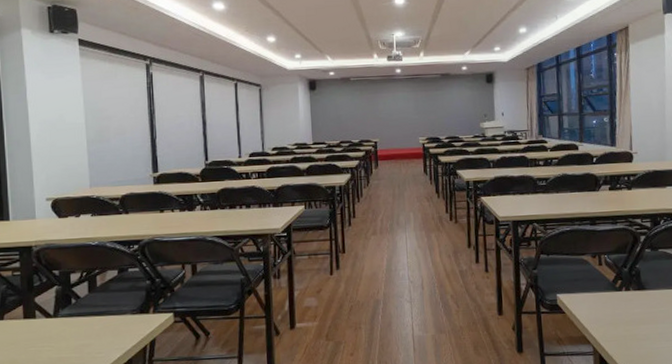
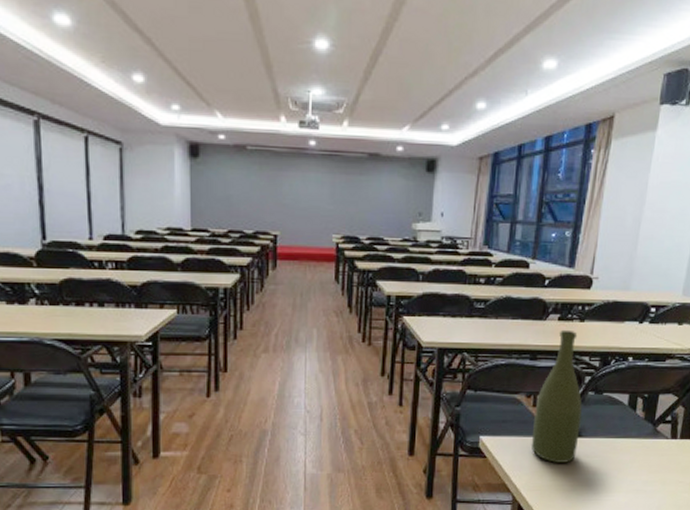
bottle: none [601,197,644,315] -> present [531,329,583,463]

